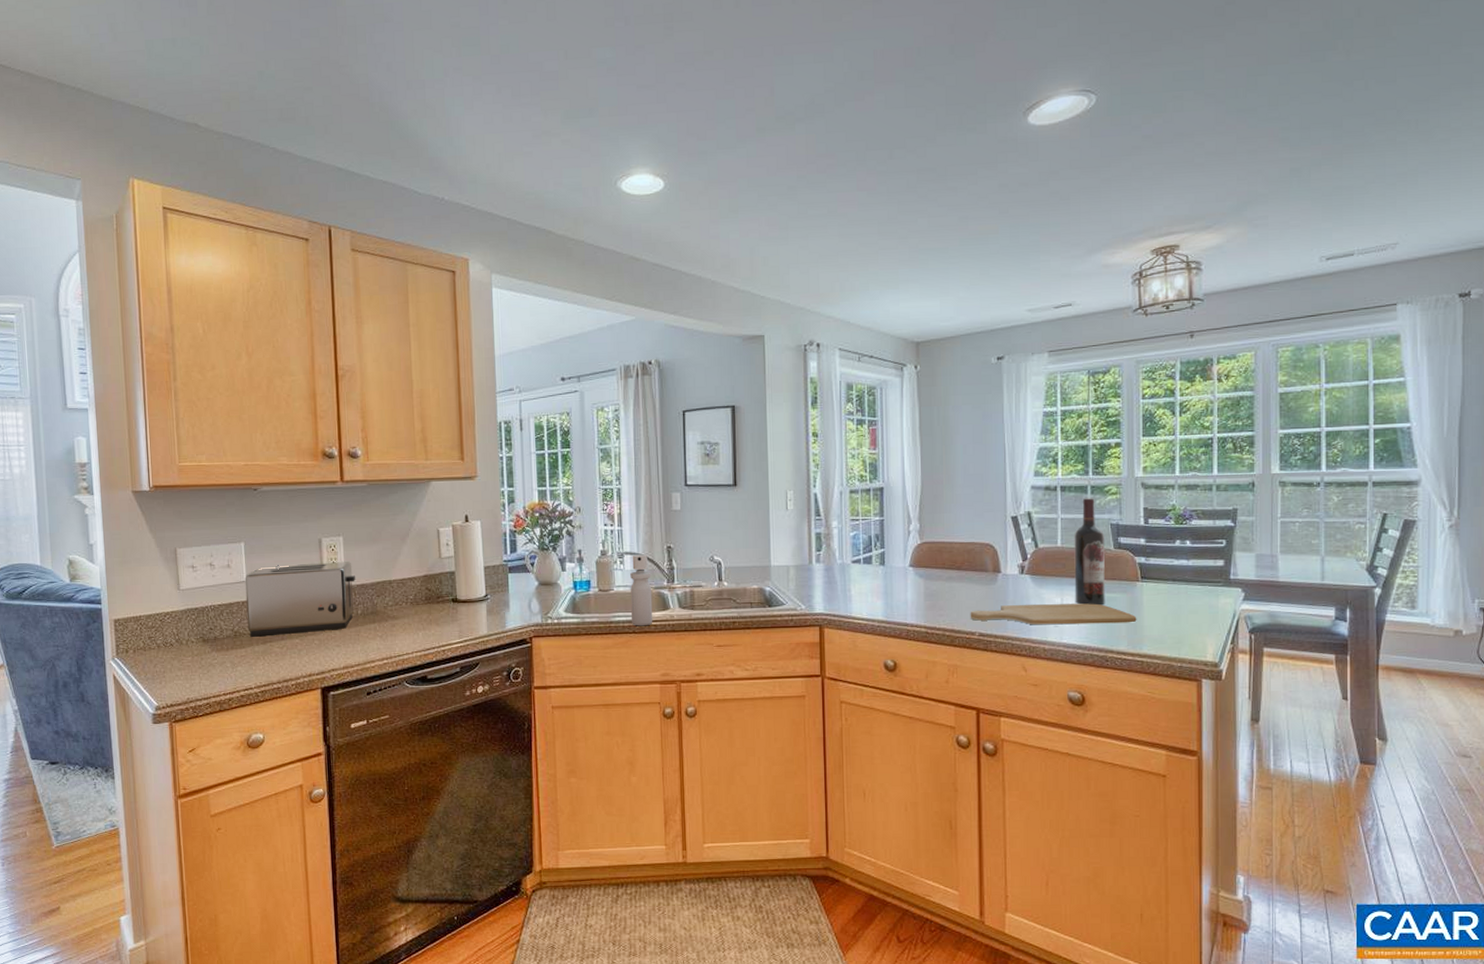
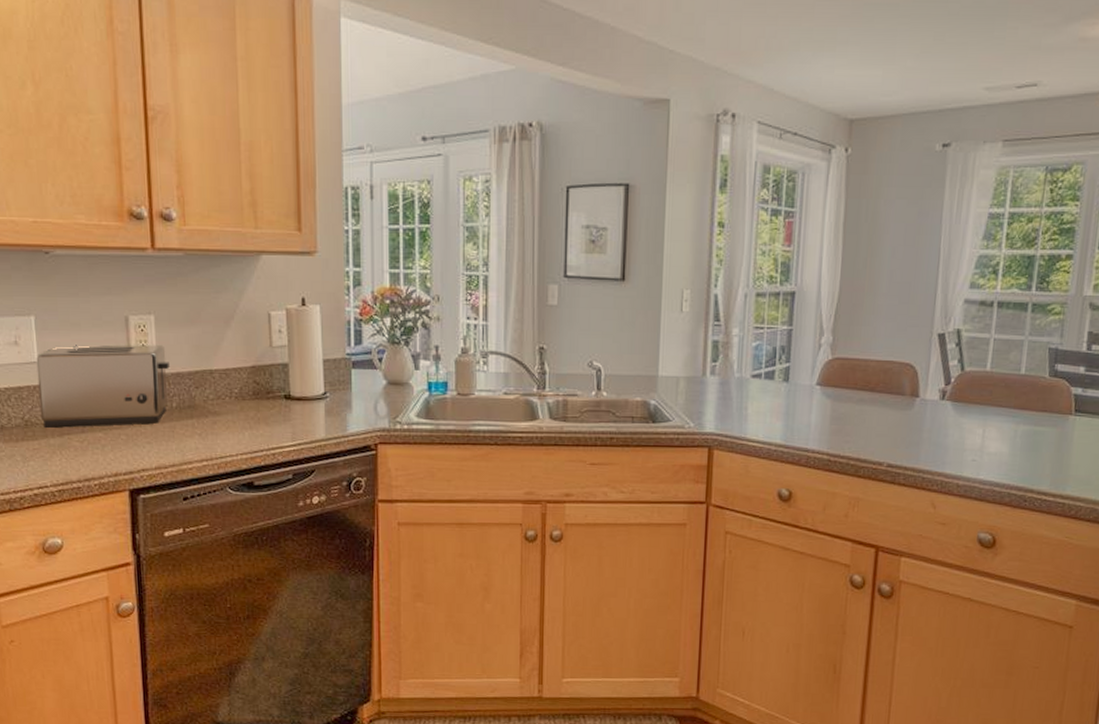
spray bottle: present [630,554,653,626] -> none [494,354,520,438]
chopping board: present [970,603,1137,625] -> none [879,434,1065,461]
wine bottle: present [1074,498,1105,605] -> none [998,317,1040,438]

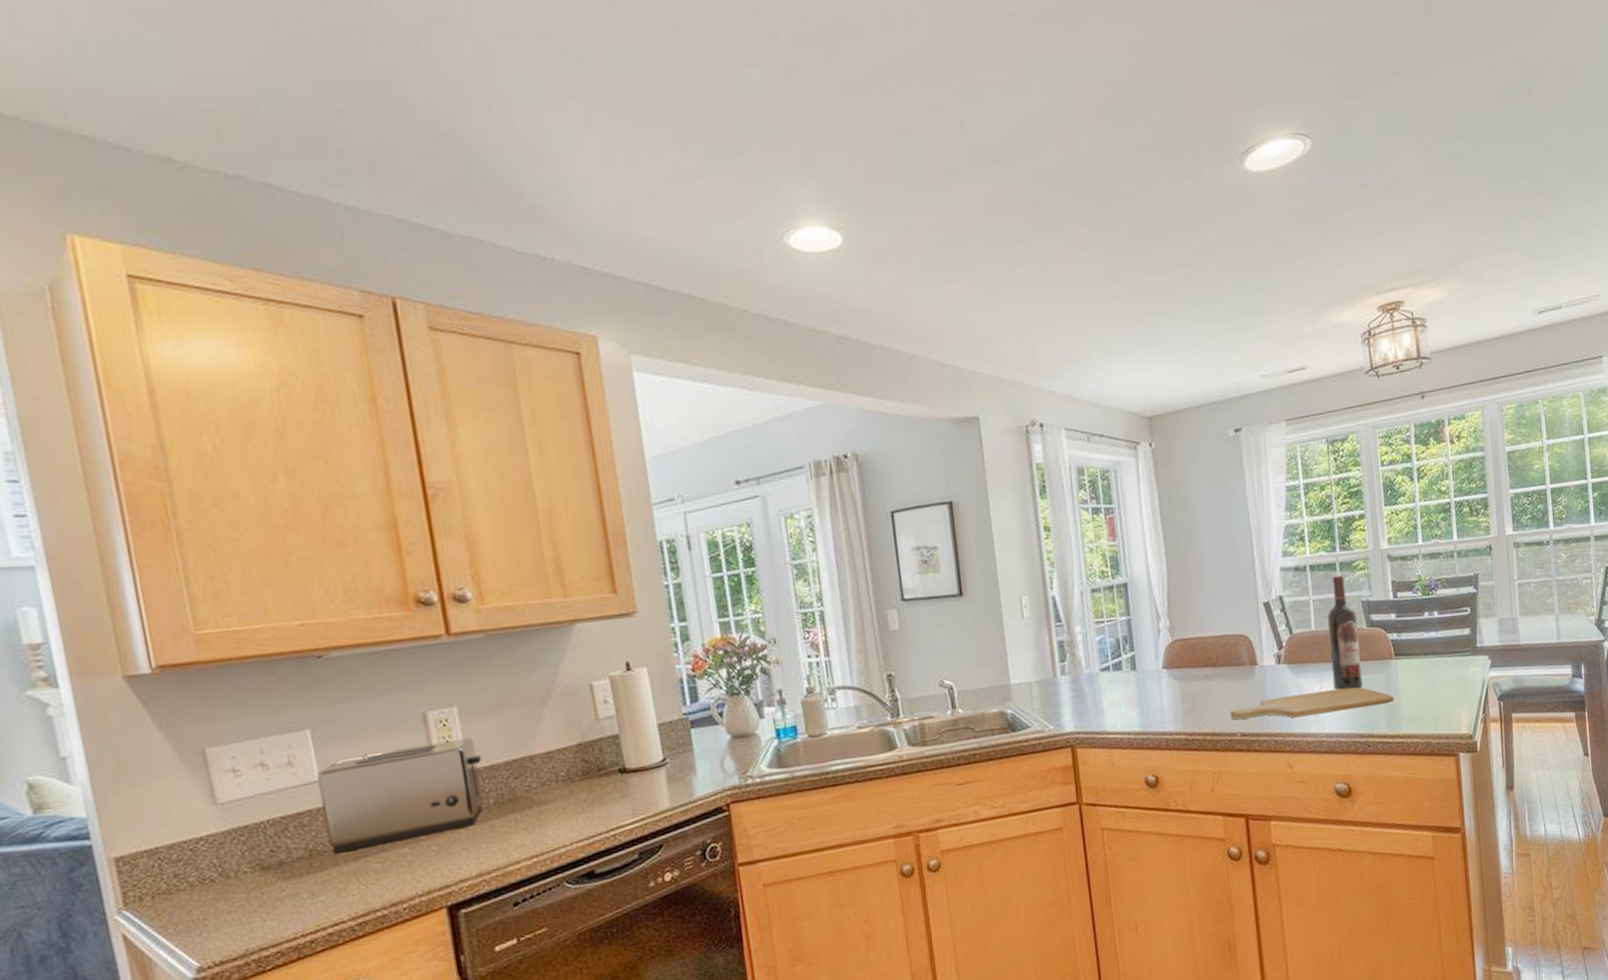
chopping board: none [879,434,1065,461] -> present [1230,687,1394,720]
wine bottle: none [998,317,1040,438] -> present [1327,575,1363,690]

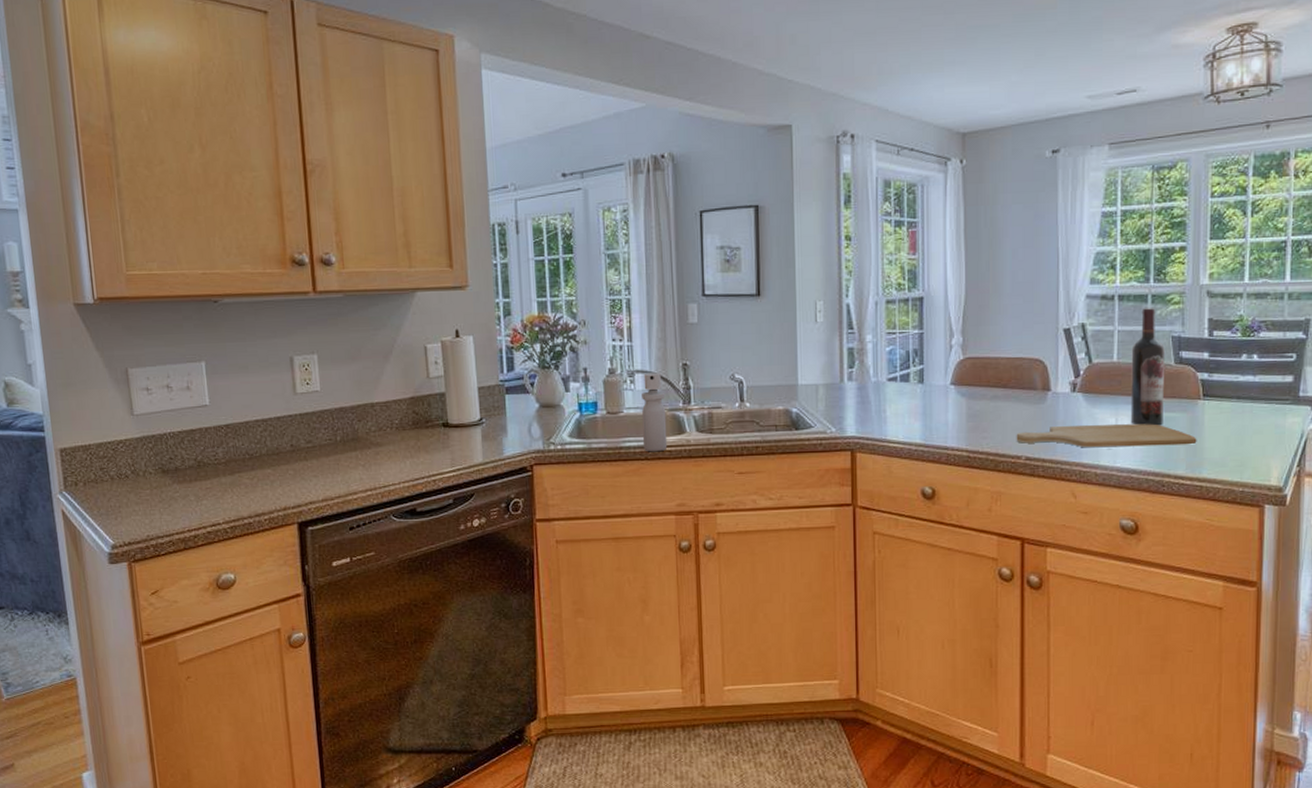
toaster: present [316,738,483,854] -> none [207,382,333,467]
spray bottle: none [845,686,879,774] -> present [642,372,668,452]

